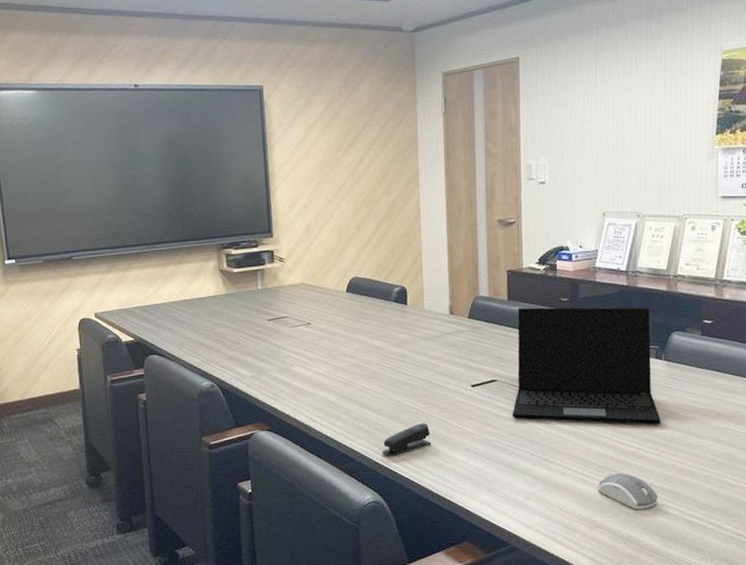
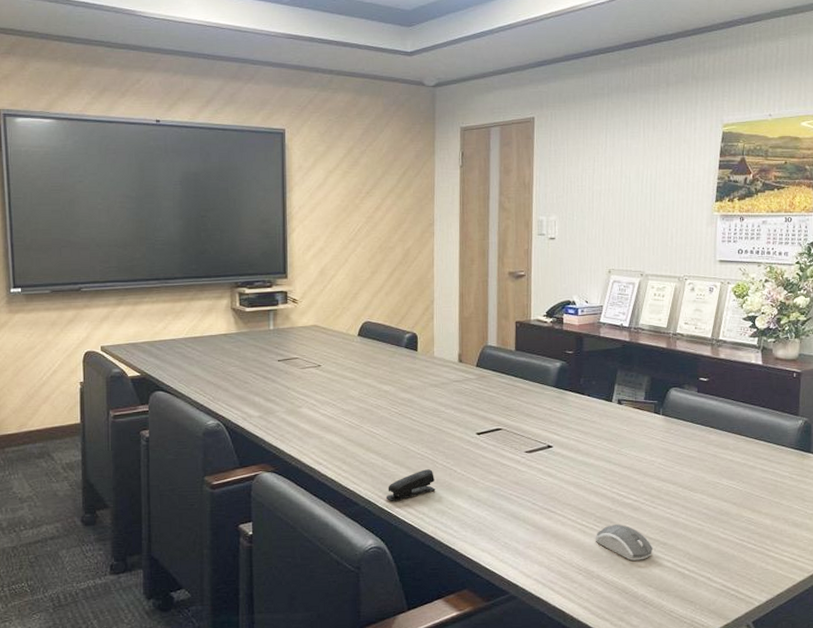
laptop: present [512,307,661,425] -> none [515,358,658,477]

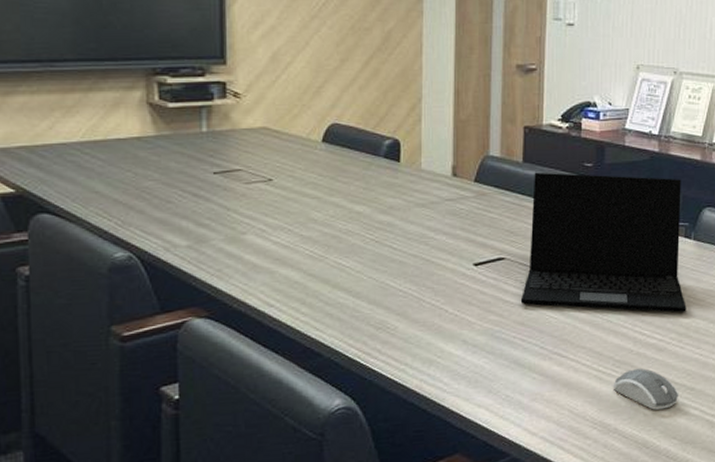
stapler: present [387,469,436,501] -> none [359,309,422,350]
laptop: none [515,358,658,477] -> present [520,172,687,313]

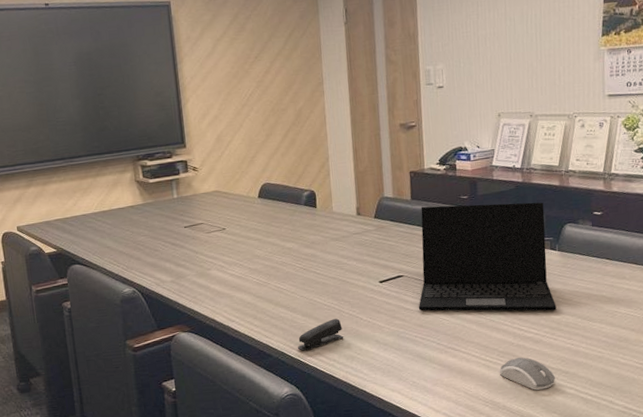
stapler: none [359,309,422,350] -> present [298,318,344,351]

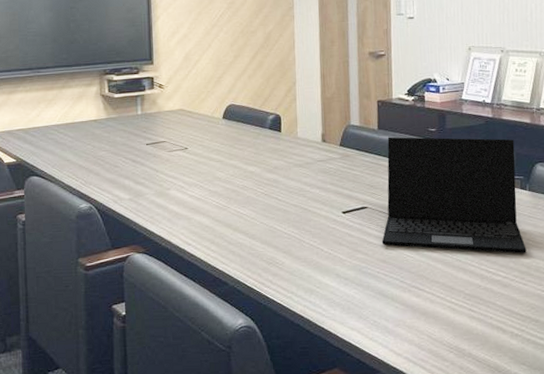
stapler: present [298,318,344,351] -> none [255,248,303,281]
computer mouse: present [500,357,556,390] -> none [466,302,525,338]

